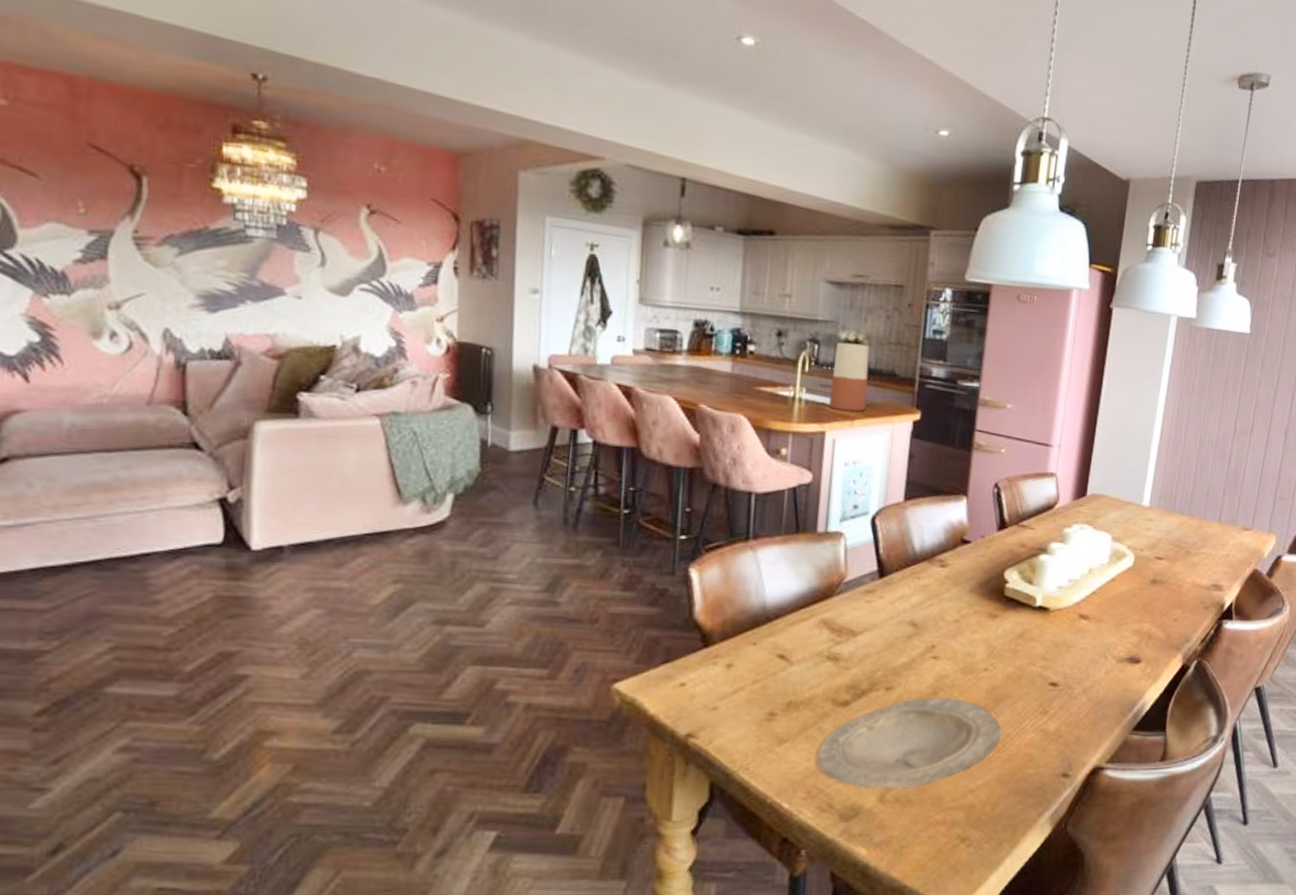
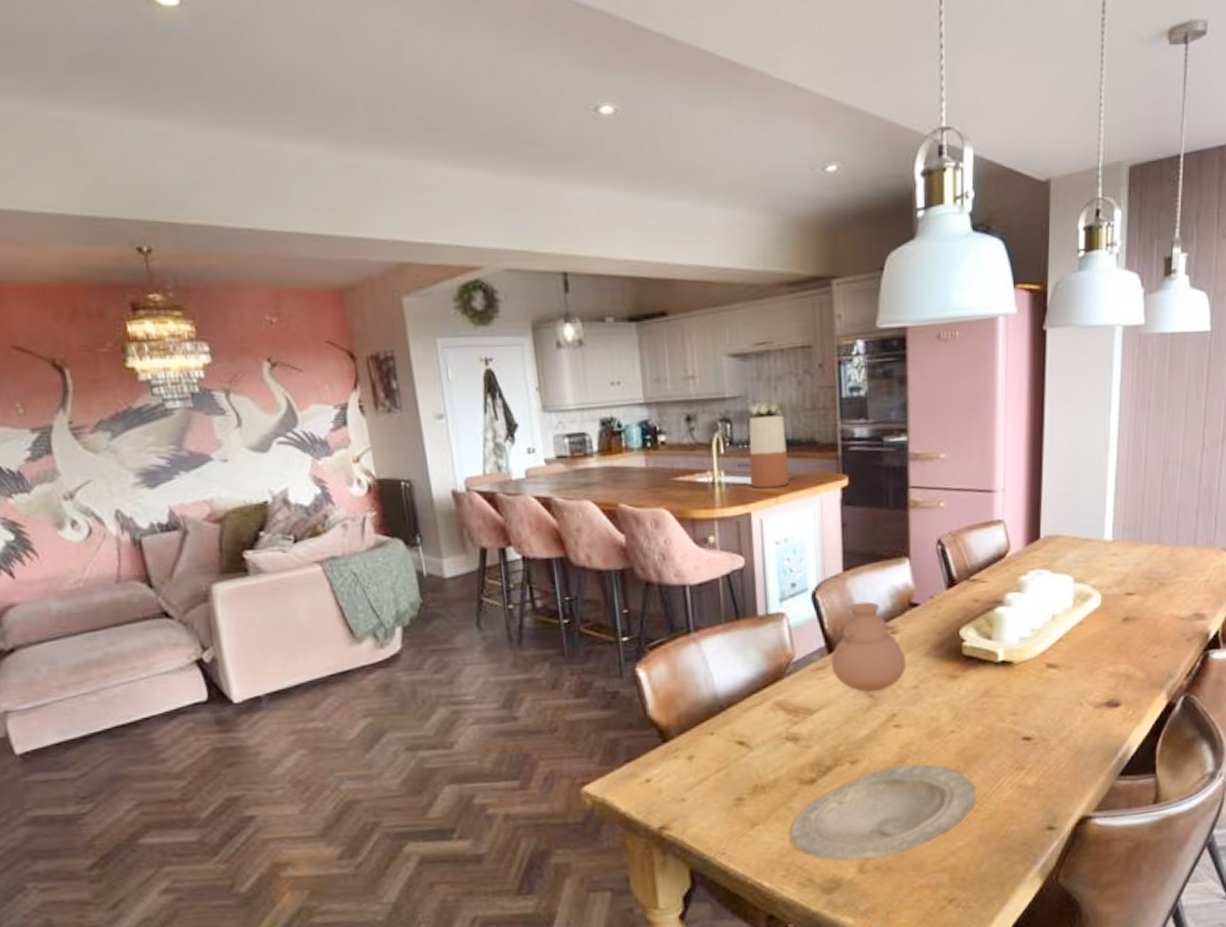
vase: none [880,532,952,622] -> present [831,601,907,692]

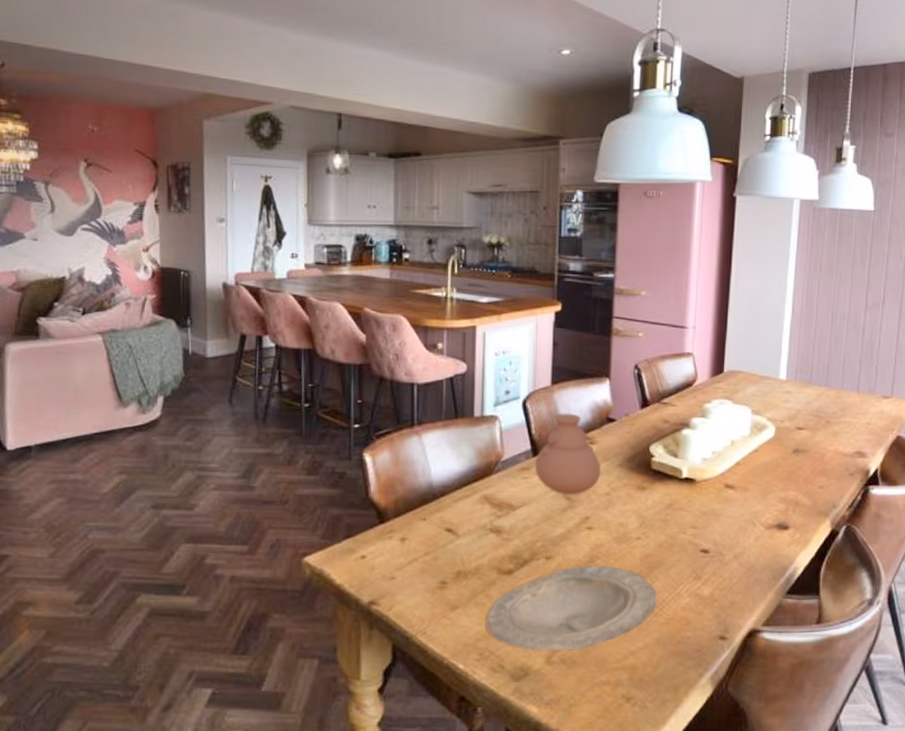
vase: present [749,415,790,490] -> none [477,245,512,308]

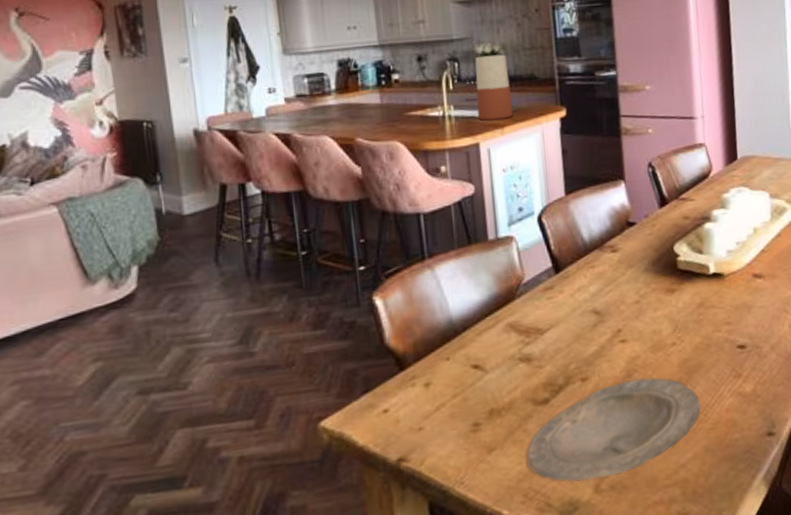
vase: none [477,245,512,308] -> present [475,54,514,122]
vase: present [534,413,601,495] -> none [558,222,628,310]

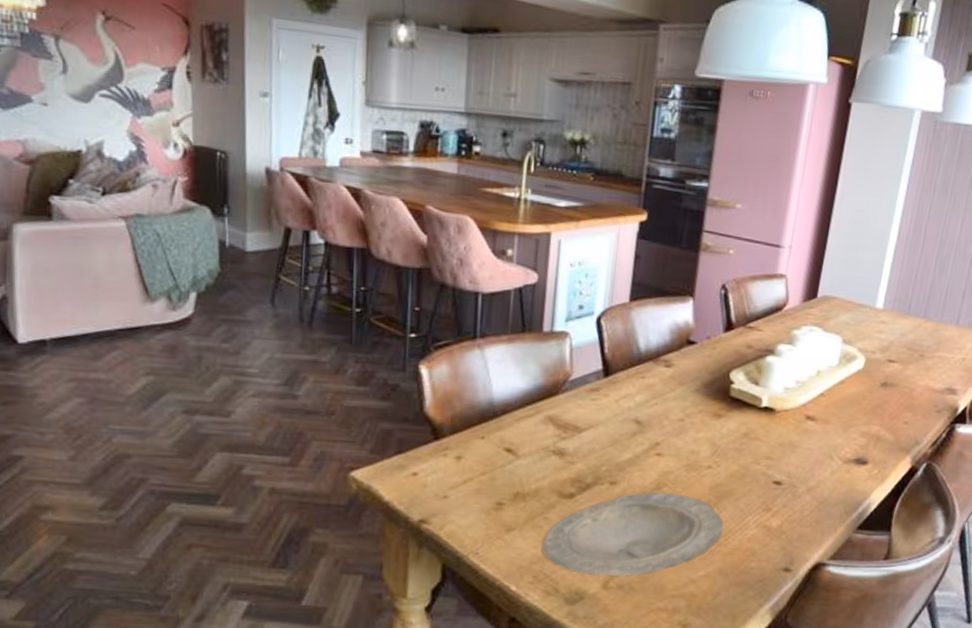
vase: present [475,54,514,122] -> none [554,142,596,214]

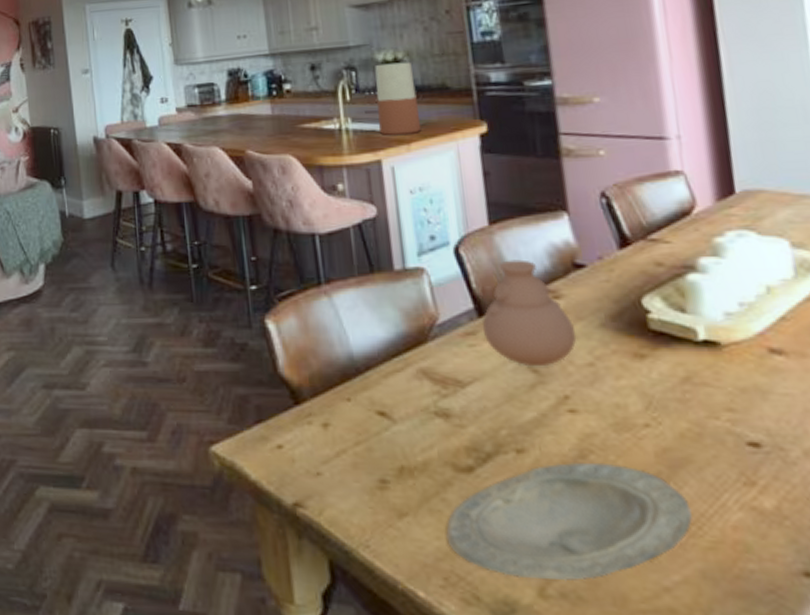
vase: none [554,142,596,214] -> present [375,61,422,136]
vase: none [604,332,676,420] -> present [482,259,577,367]

